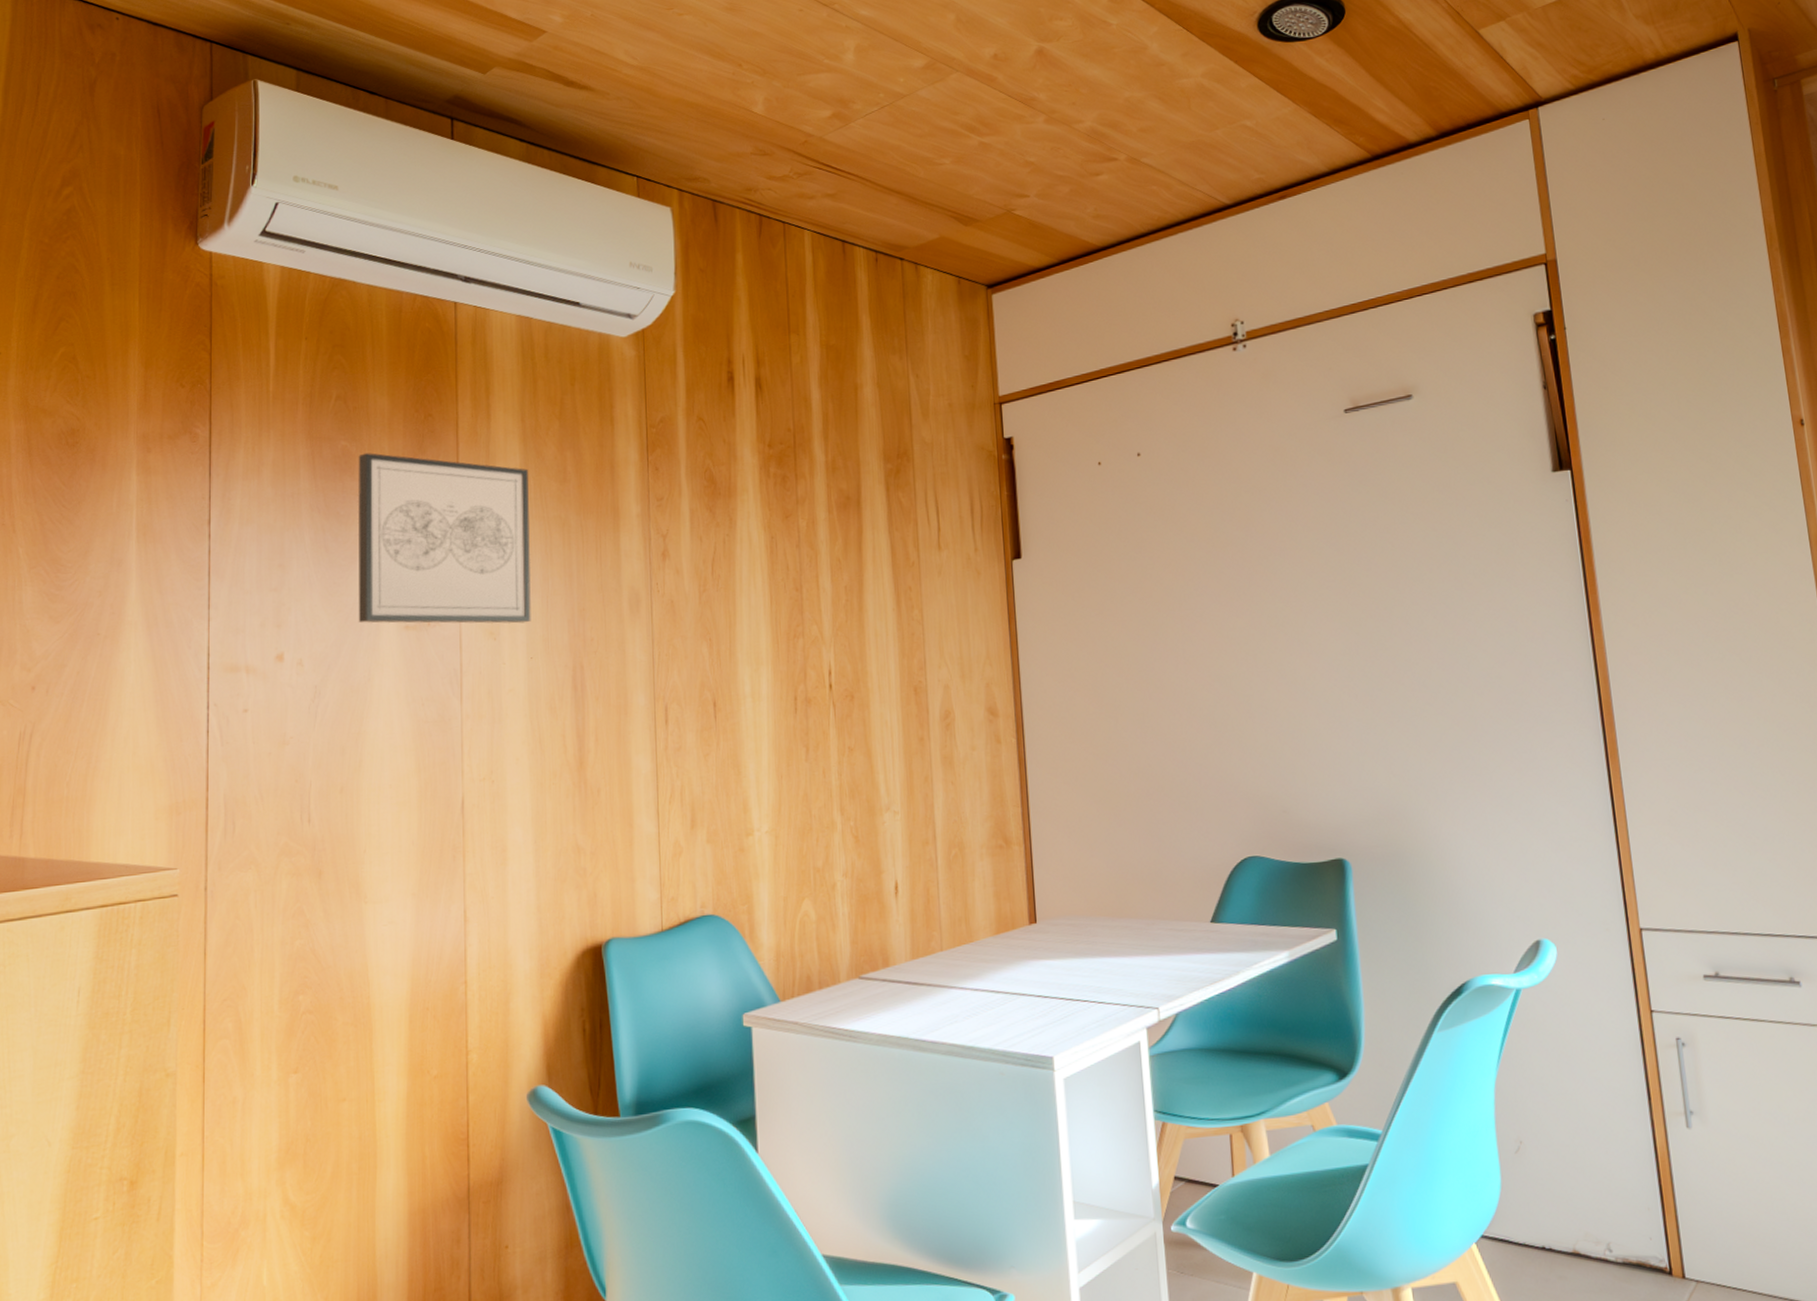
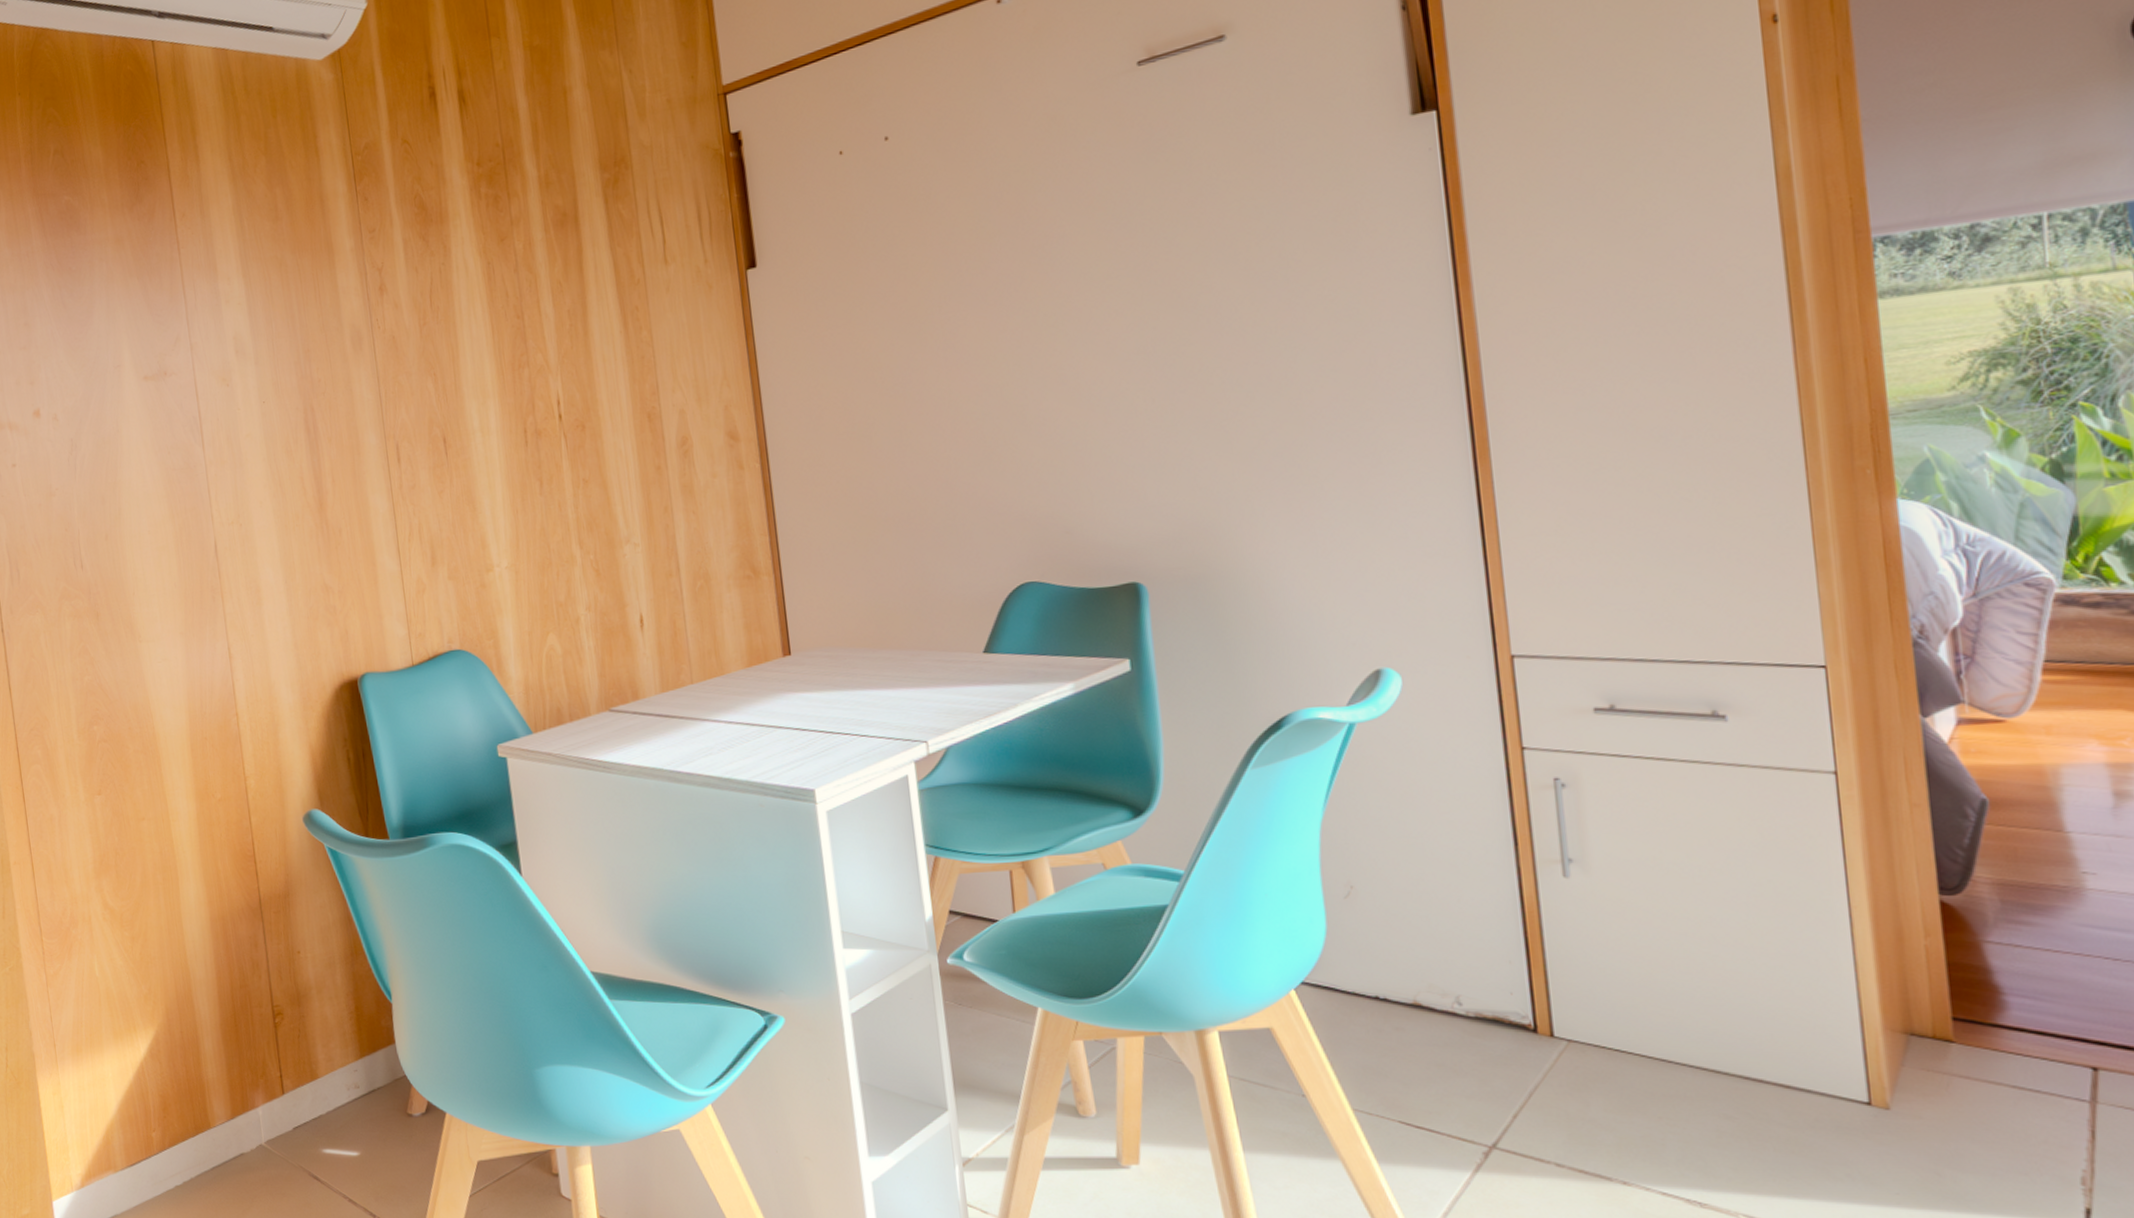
wall art: present [358,453,531,624] -> none [81,205,260,376]

